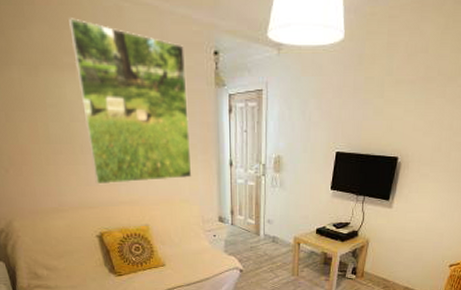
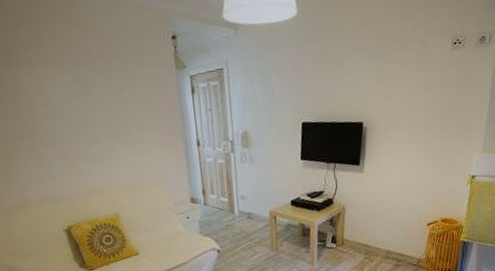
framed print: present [69,18,192,185] -> none [23,14,160,177]

